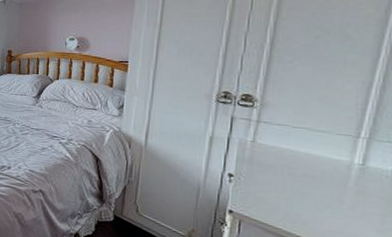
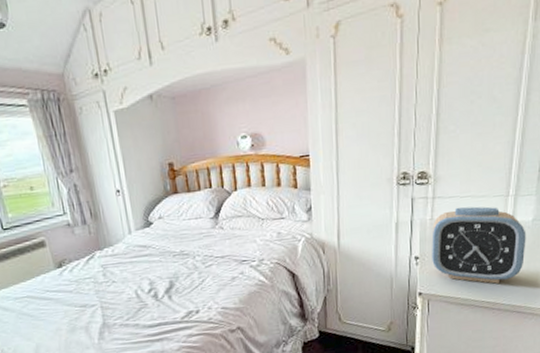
alarm clock: none [249,136,383,228] -> present [432,206,527,284]

